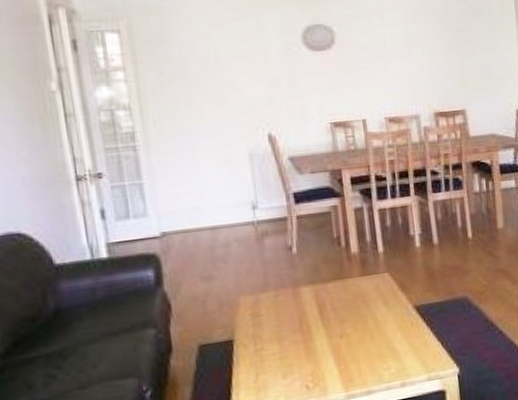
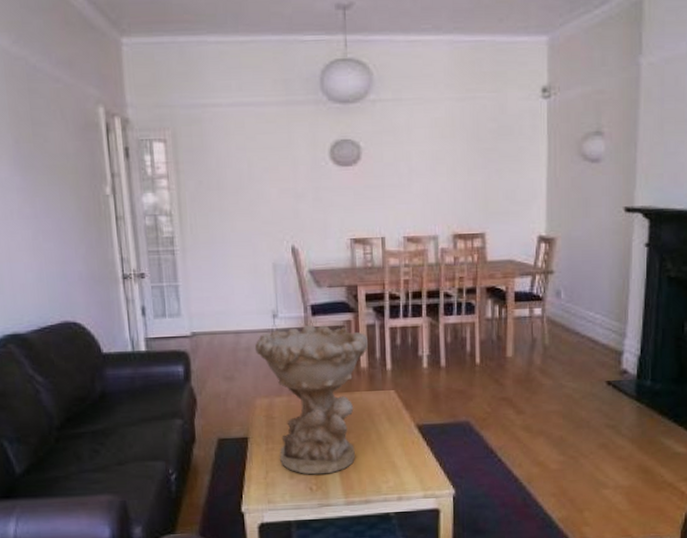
decorative bowl: none [234,212,357,373] -> present [255,324,368,475]

